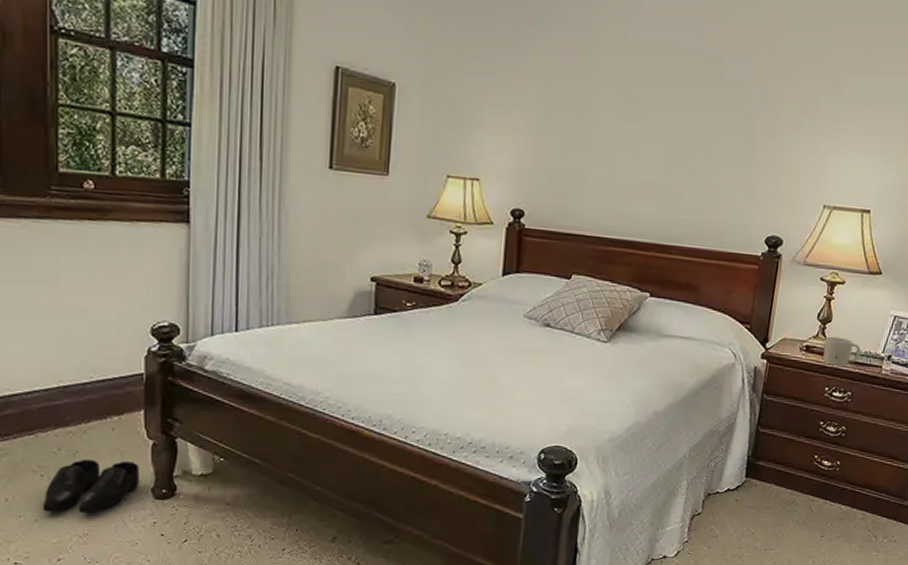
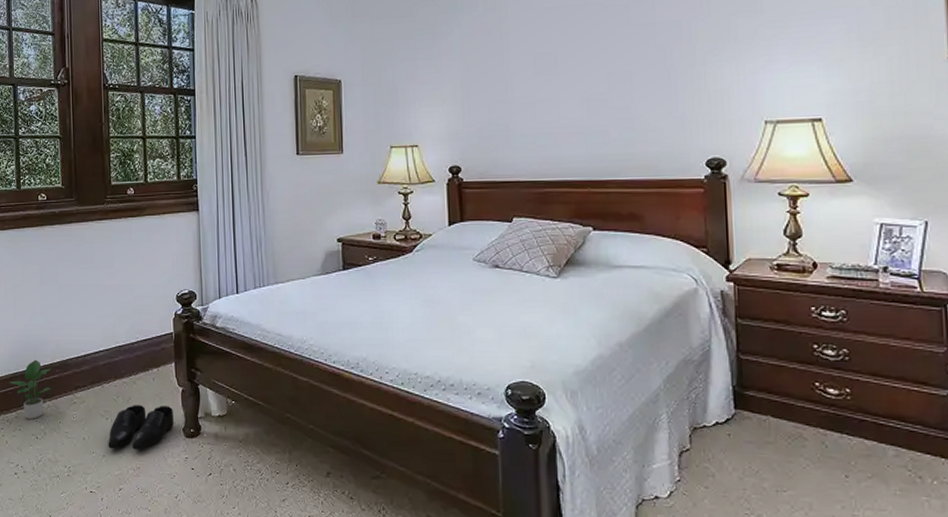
mug: present [823,336,862,368] -> none [798,252,847,284]

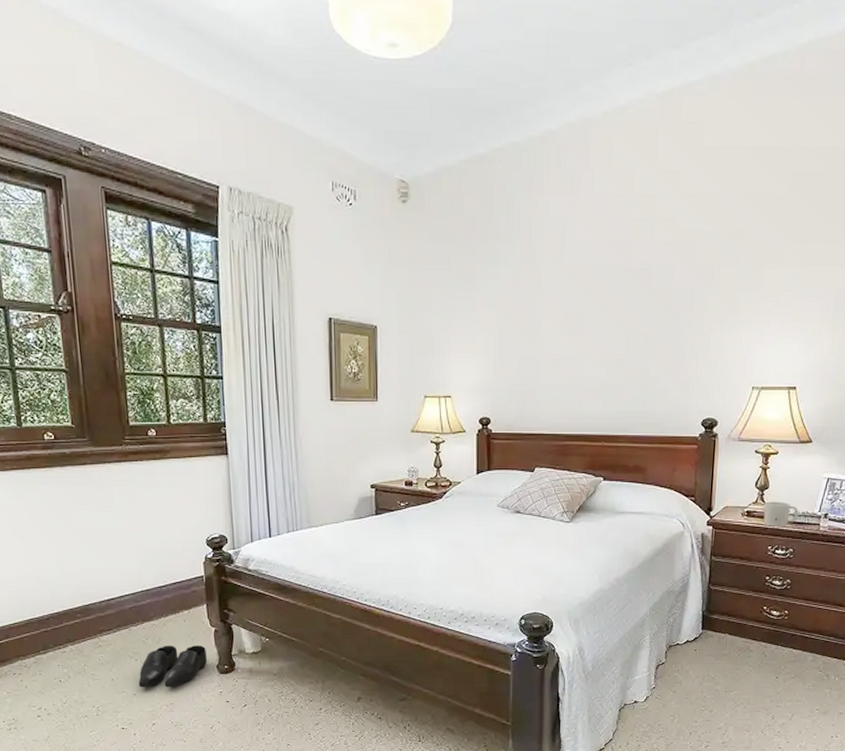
potted plant: present [9,359,52,419] -> none [24,605,73,664]
mug: none [798,252,847,284] -> present [763,501,799,528]

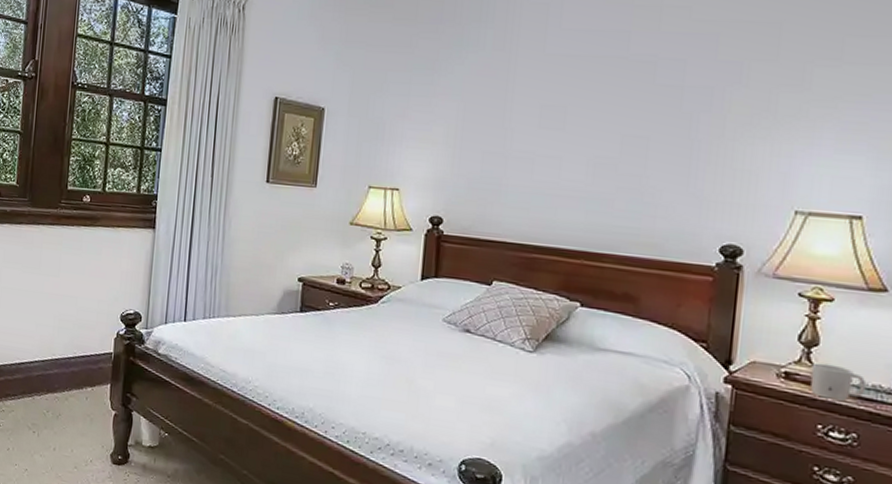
shoe: present [138,645,207,688] -> none [31,422,103,470]

